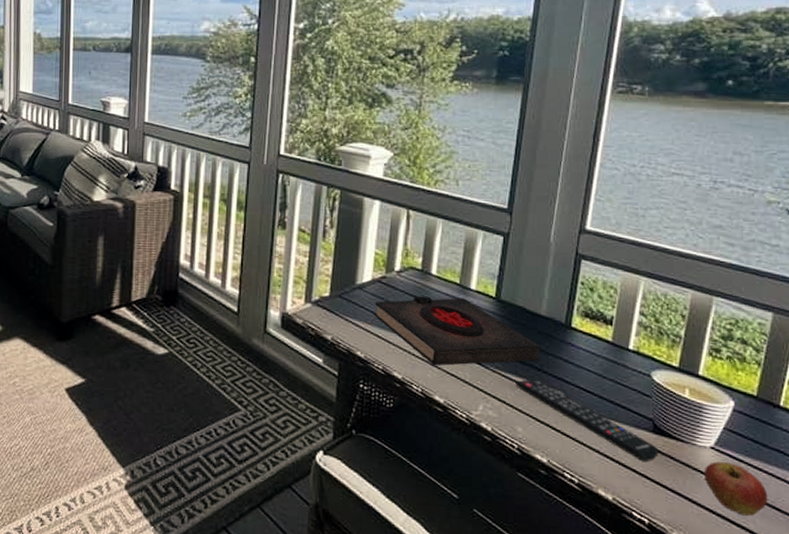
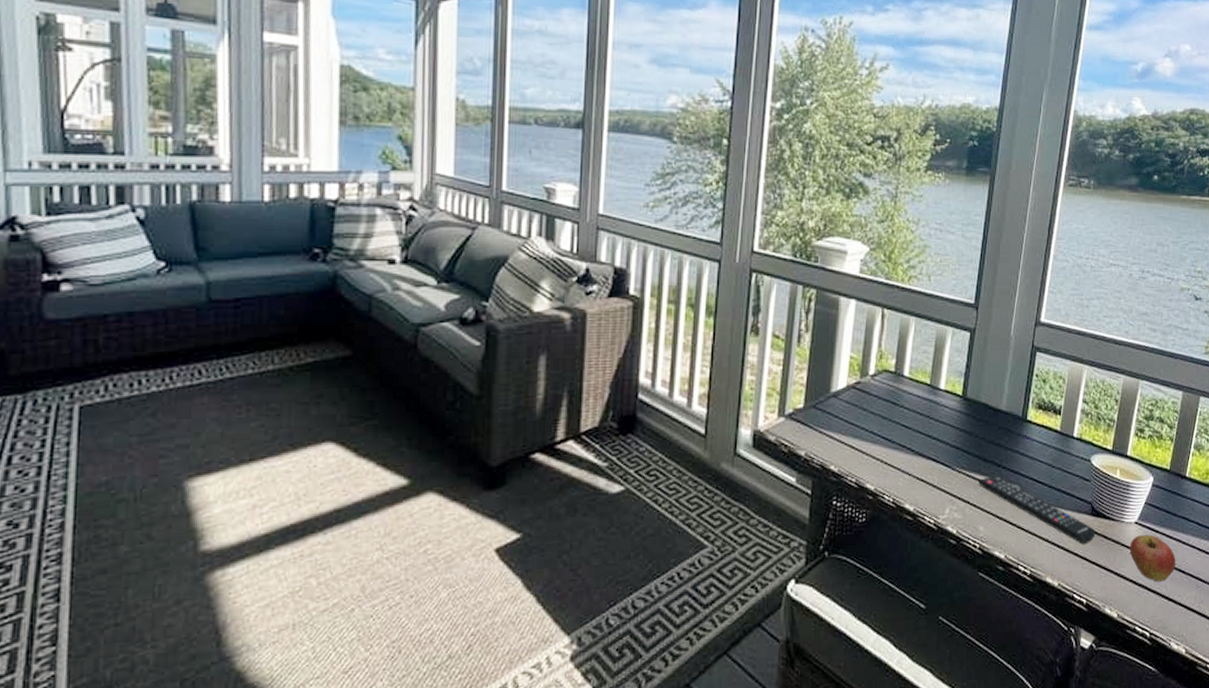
book: present [373,295,540,366] -> none [847,398,1000,473]

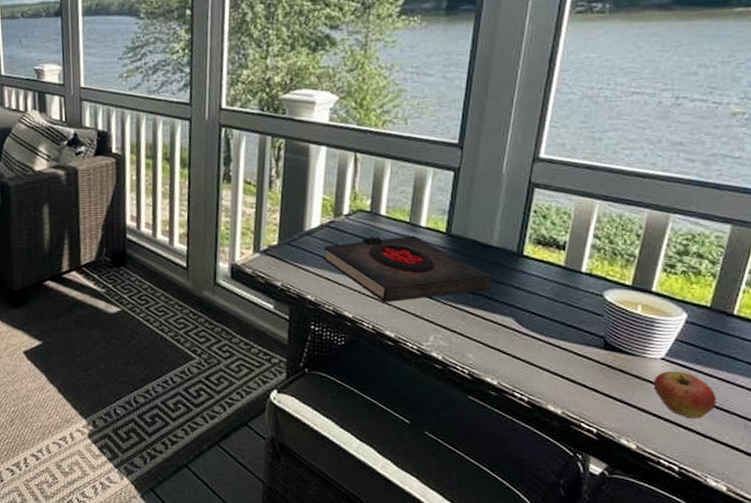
book: none [847,398,1000,473] -> present [322,235,491,303]
remote control: present [978,475,1095,545] -> none [466,307,609,377]

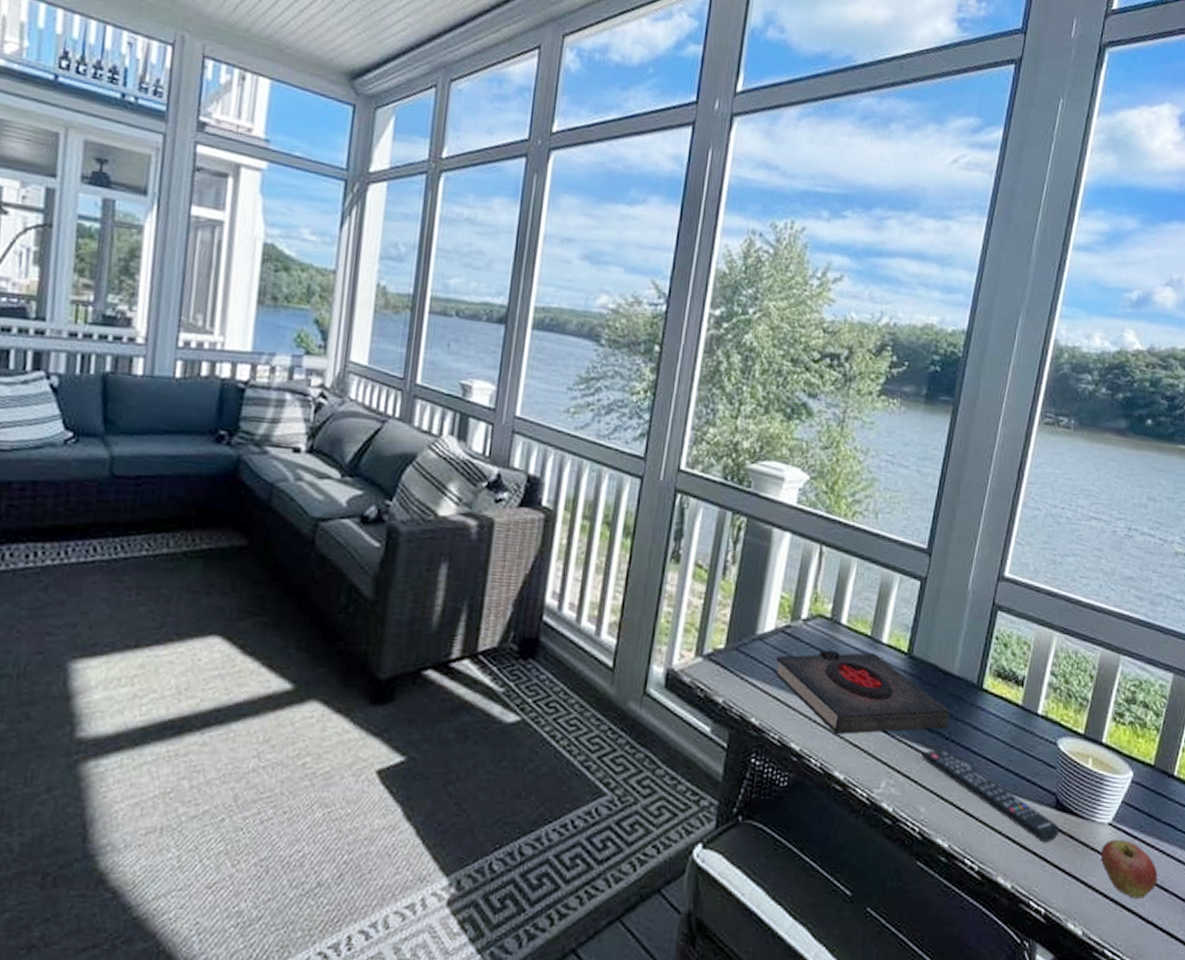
remote control: none [466,307,609,377] -> present [921,748,1060,843]

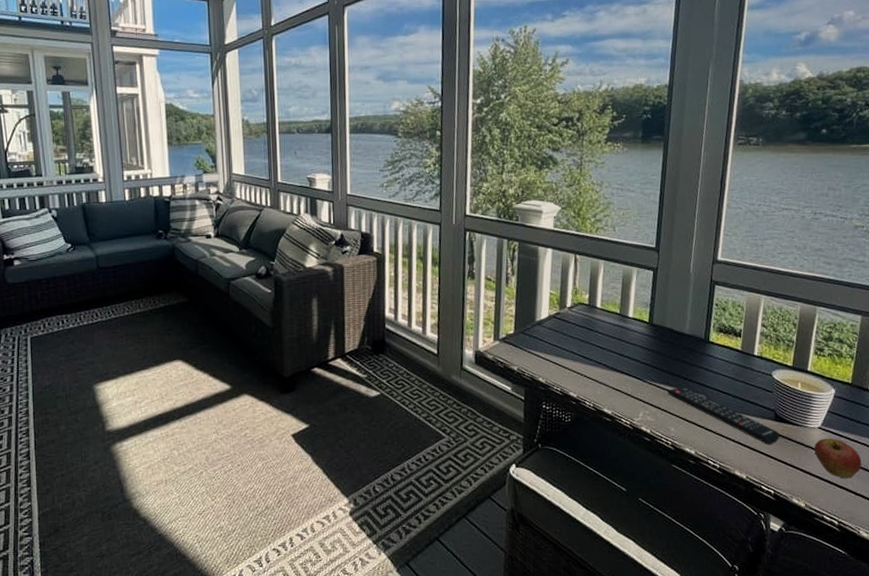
book: present [773,649,950,735] -> none [551,325,686,384]

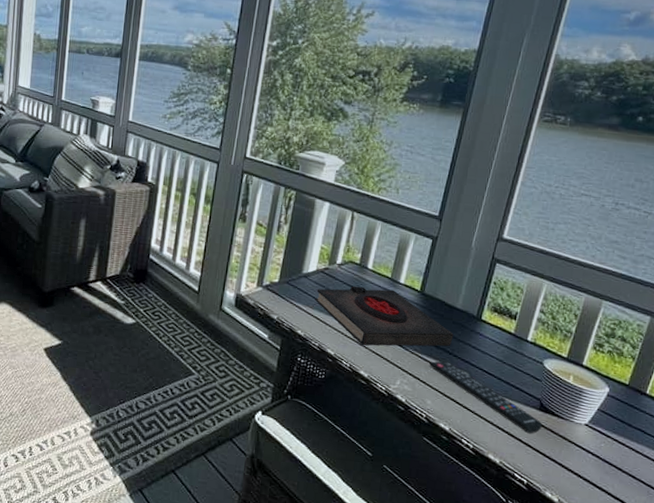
book: none [551,325,686,384] -> present [314,285,454,347]
fruit: present [813,438,862,479] -> none [576,436,627,481]

